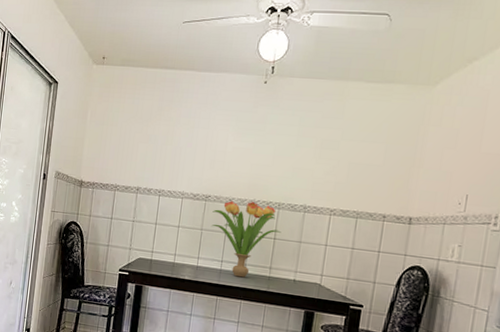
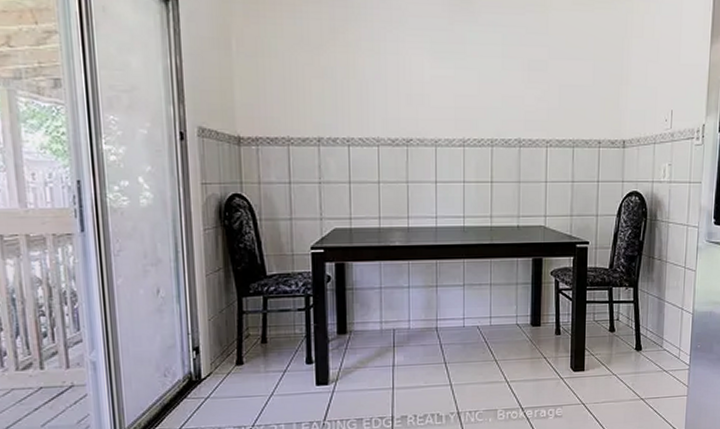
flower arrangement: present [211,201,281,278] -> none [417,141,498,233]

